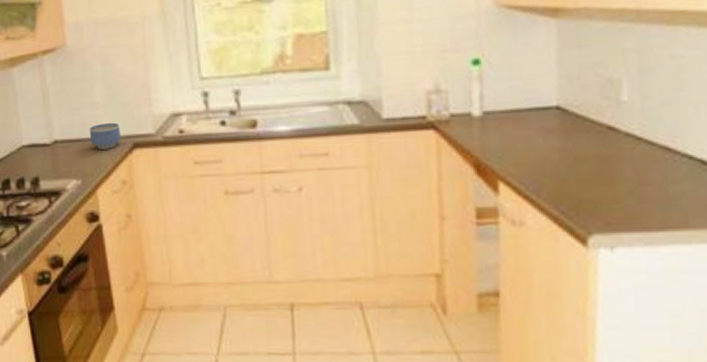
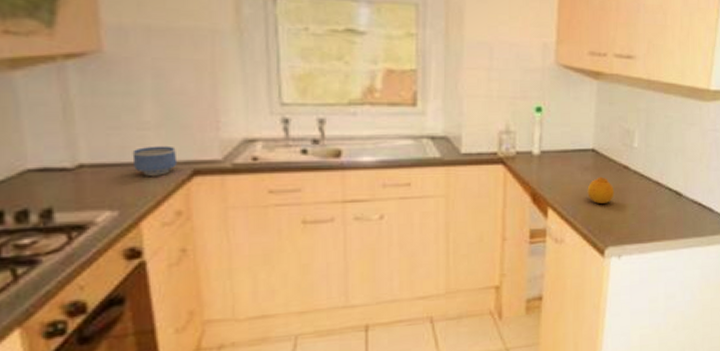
fruit: none [553,141,597,177] -> present [587,176,615,204]

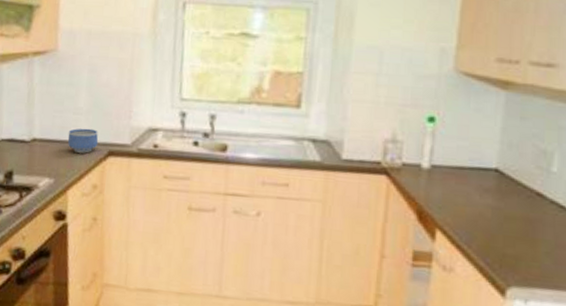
fruit: present [587,176,615,204] -> none [486,201,523,234]

